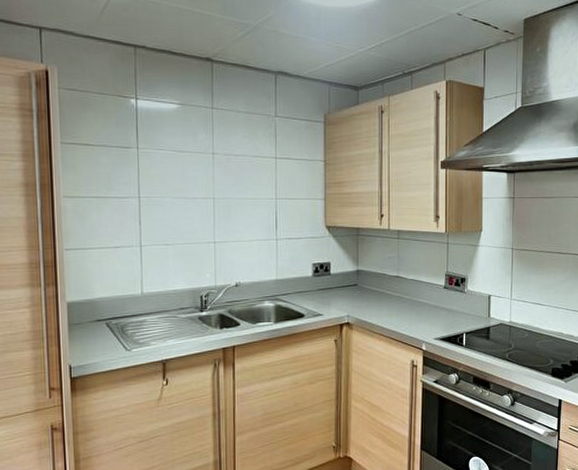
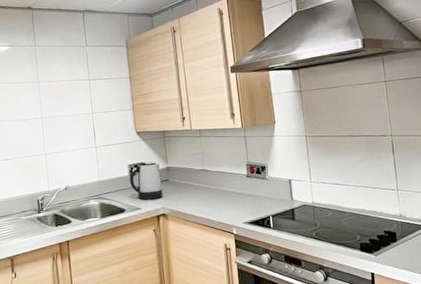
kettle: none [313,262,349,306] -> present [129,161,163,200]

